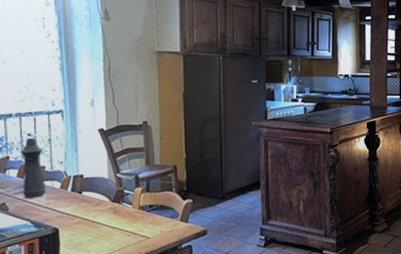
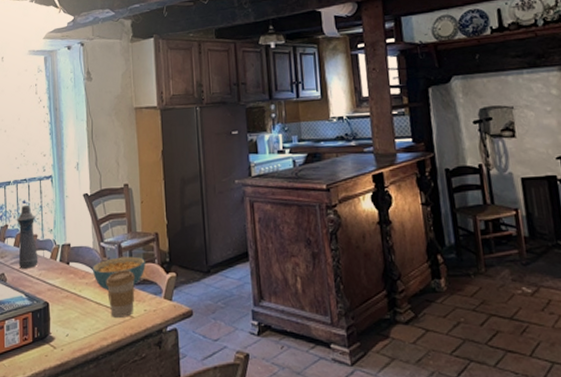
cereal bowl: none [107,186,163,217] -> present [92,256,145,291]
coffee cup: none [121,198,151,239] -> present [106,270,135,318]

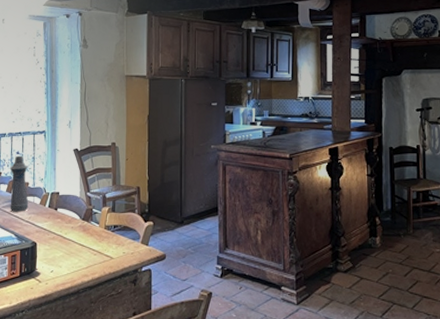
cereal bowl: present [92,256,145,291] -> none [78,206,127,235]
coffee cup: present [106,270,135,318] -> none [90,217,116,258]

